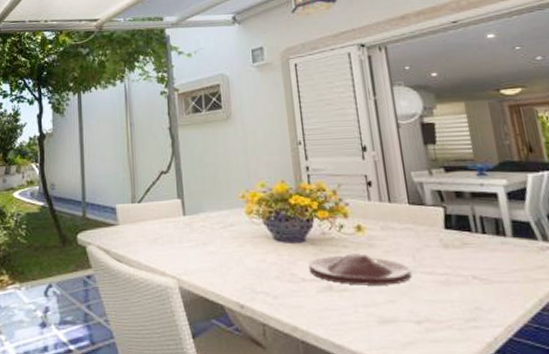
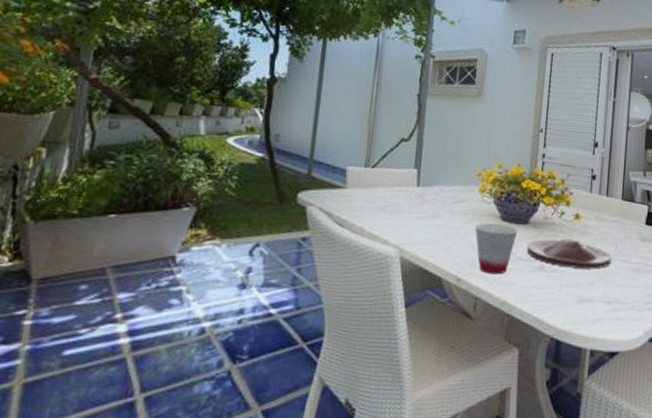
cup: none [249,245,296,298] -> present [475,223,518,275]

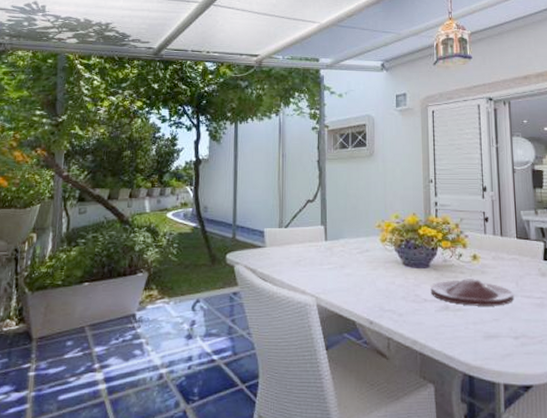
cup: present [475,223,518,275] -> none [381,269,420,316]

